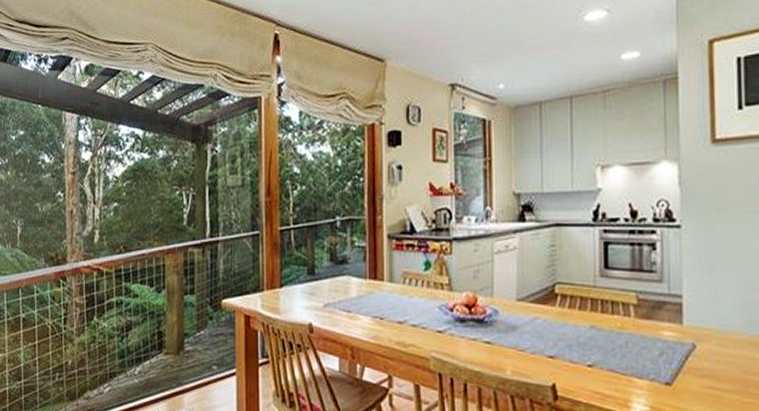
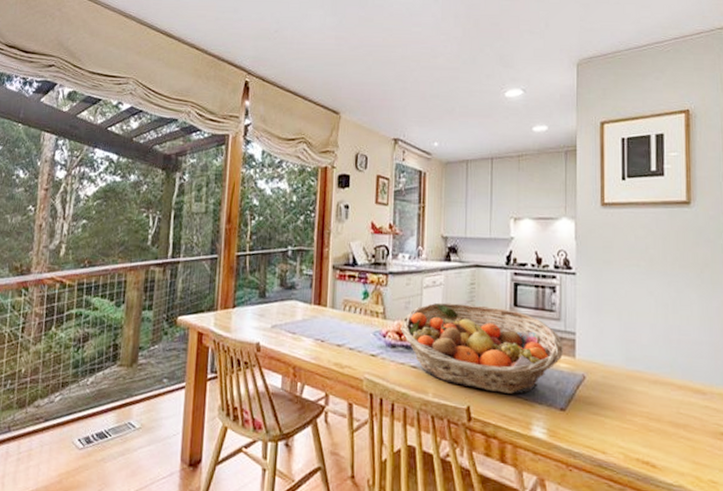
fruit basket: none [470,269,669,369] -> present [400,302,564,394]

